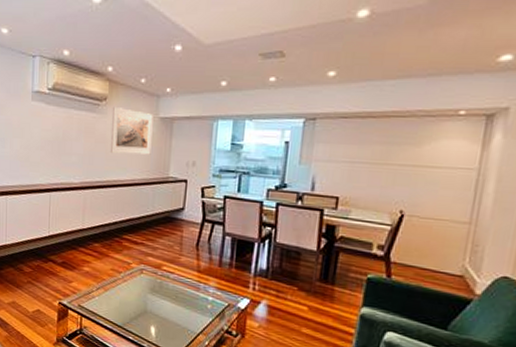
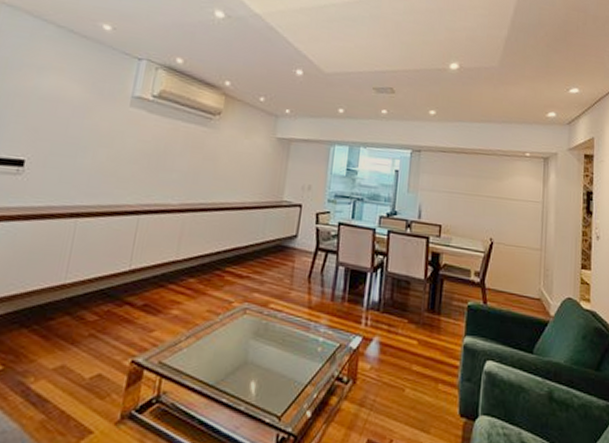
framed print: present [109,106,153,155] -> none [219,122,270,176]

